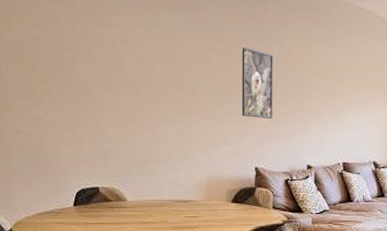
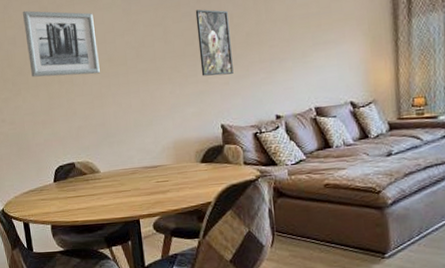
wall art: none [51,10,136,96] -> present [23,10,100,77]

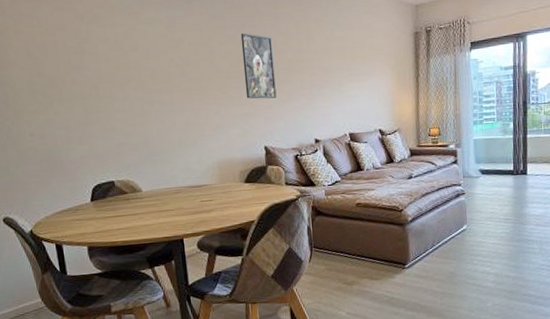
wall art: present [23,10,100,77] -> none [55,16,142,90]

